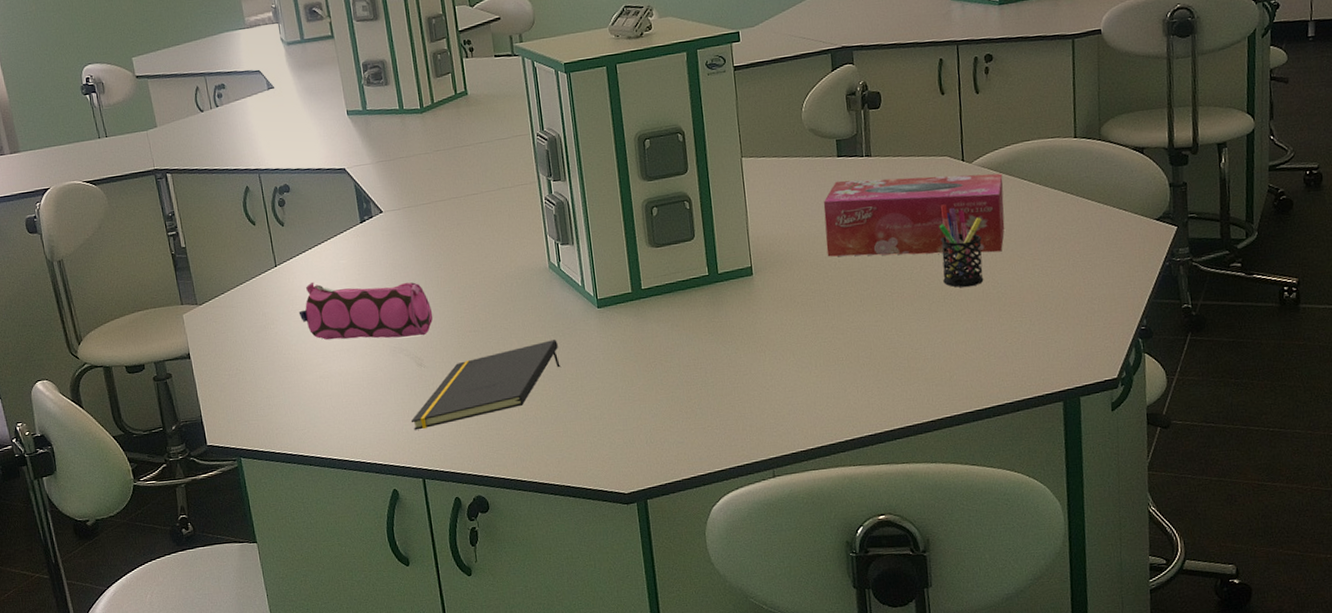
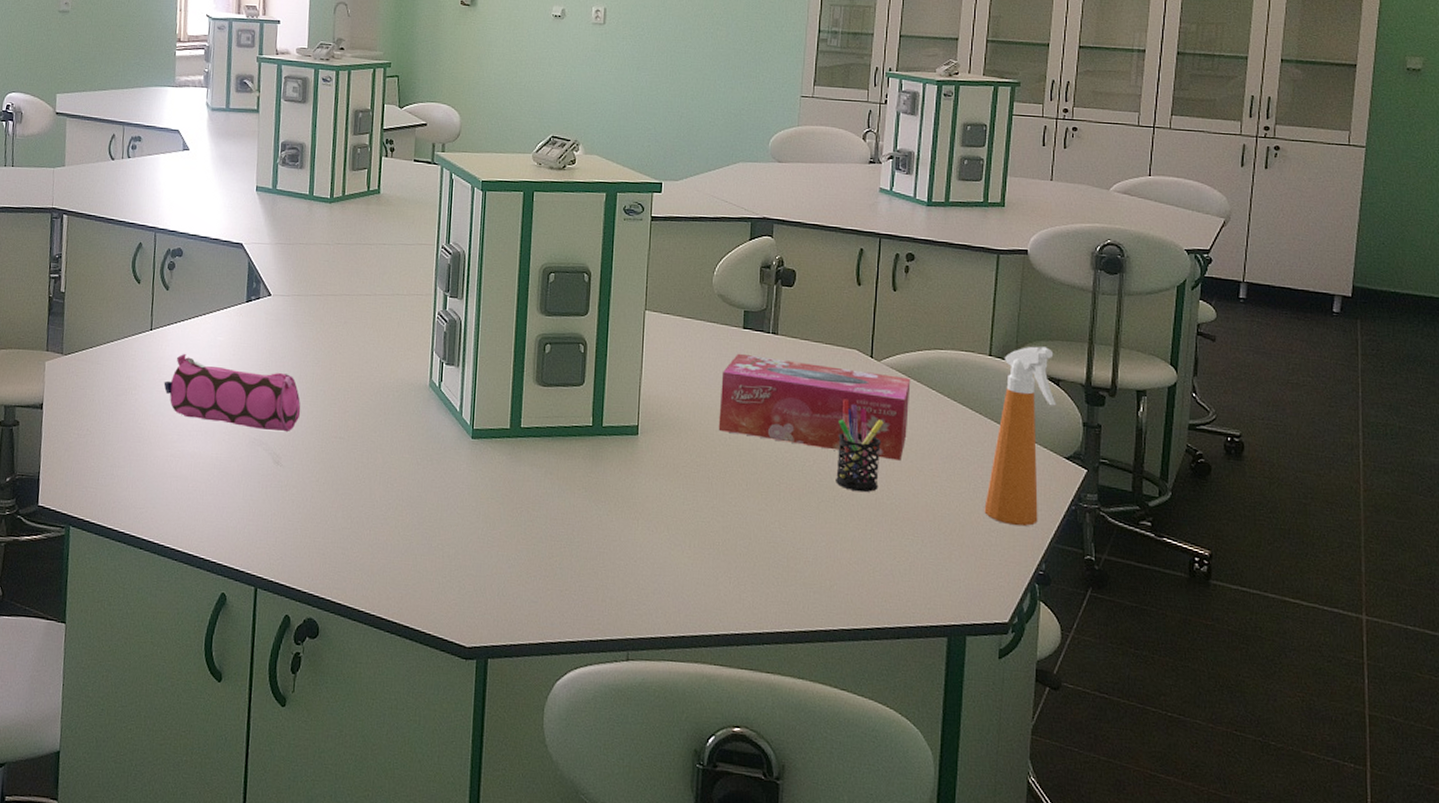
notepad: present [410,340,560,431] -> none [255,463,424,533]
spray bottle: none [1084,119,1143,291] -> present [984,346,1056,527]

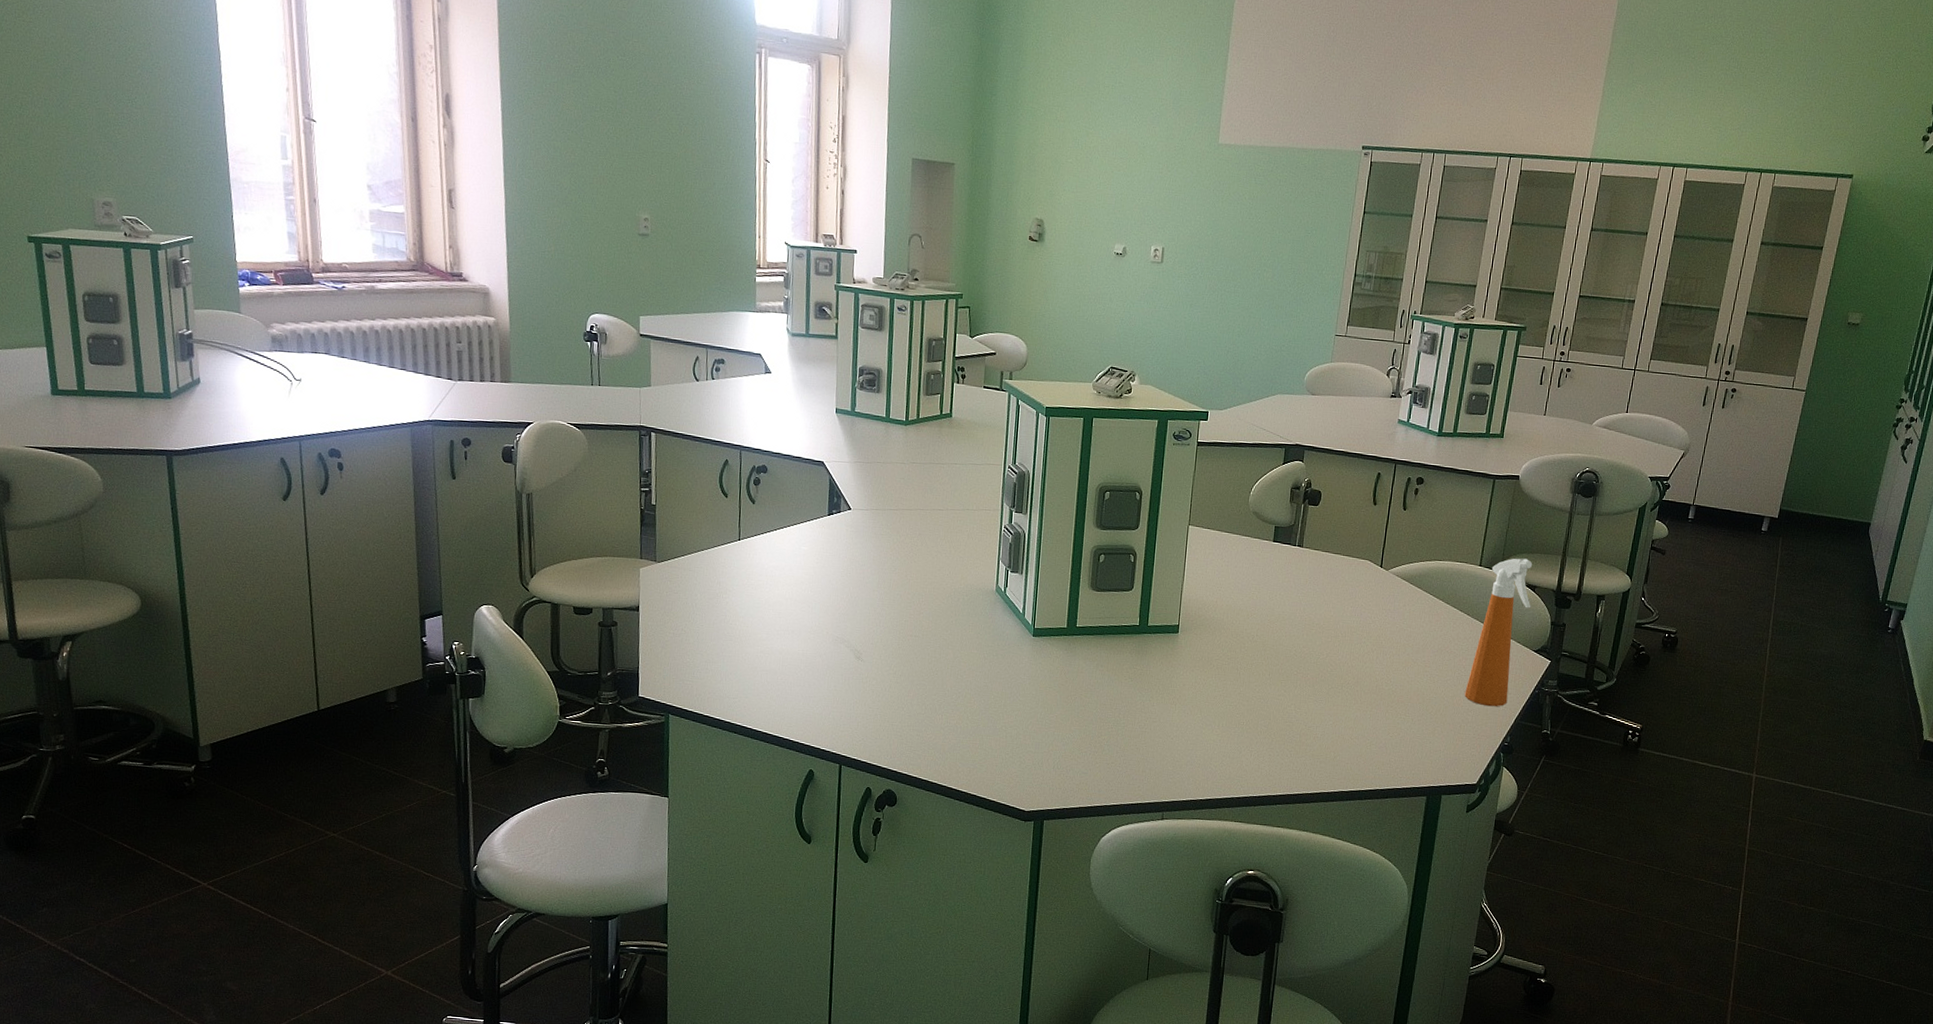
pencil case: present [164,353,301,432] -> none [752,561,880,632]
tissue box: present [718,353,911,461] -> none [1247,563,1413,654]
pen holder: present [836,399,884,492] -> none [1344,602,1388,680]

